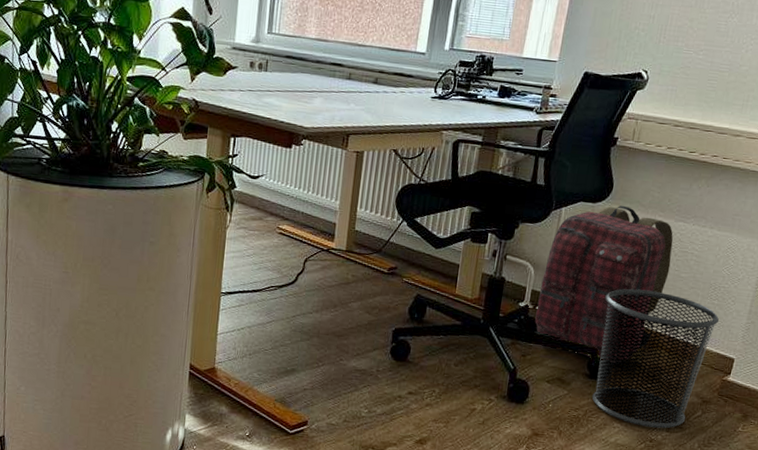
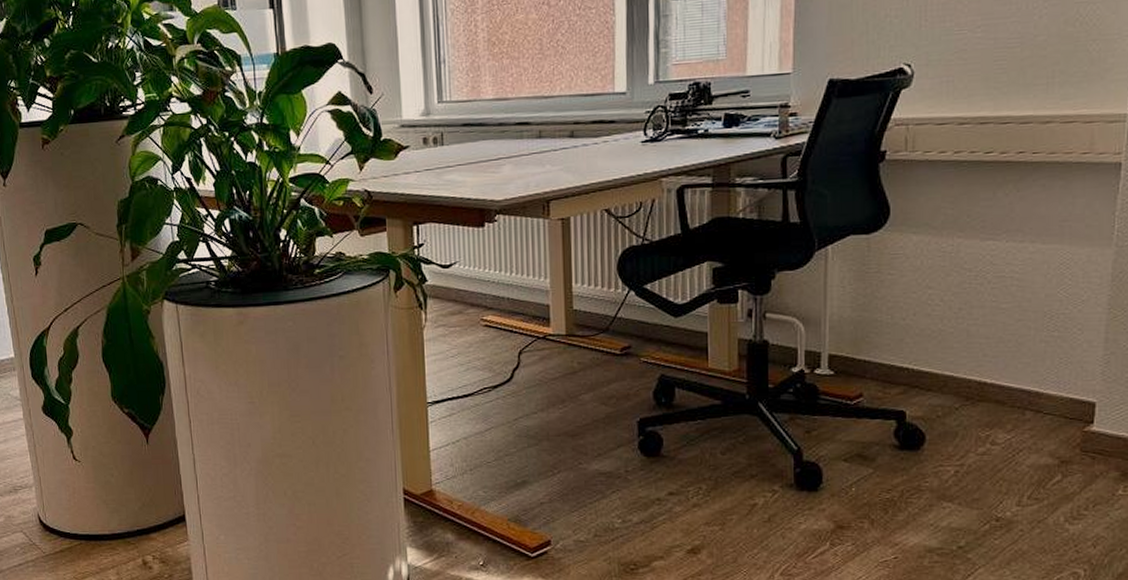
backpack: present [535,206,674,364] -> none [815,232,984,428]
waste bin: present [592,288,720,429] -> none [903,331,1065,503]

